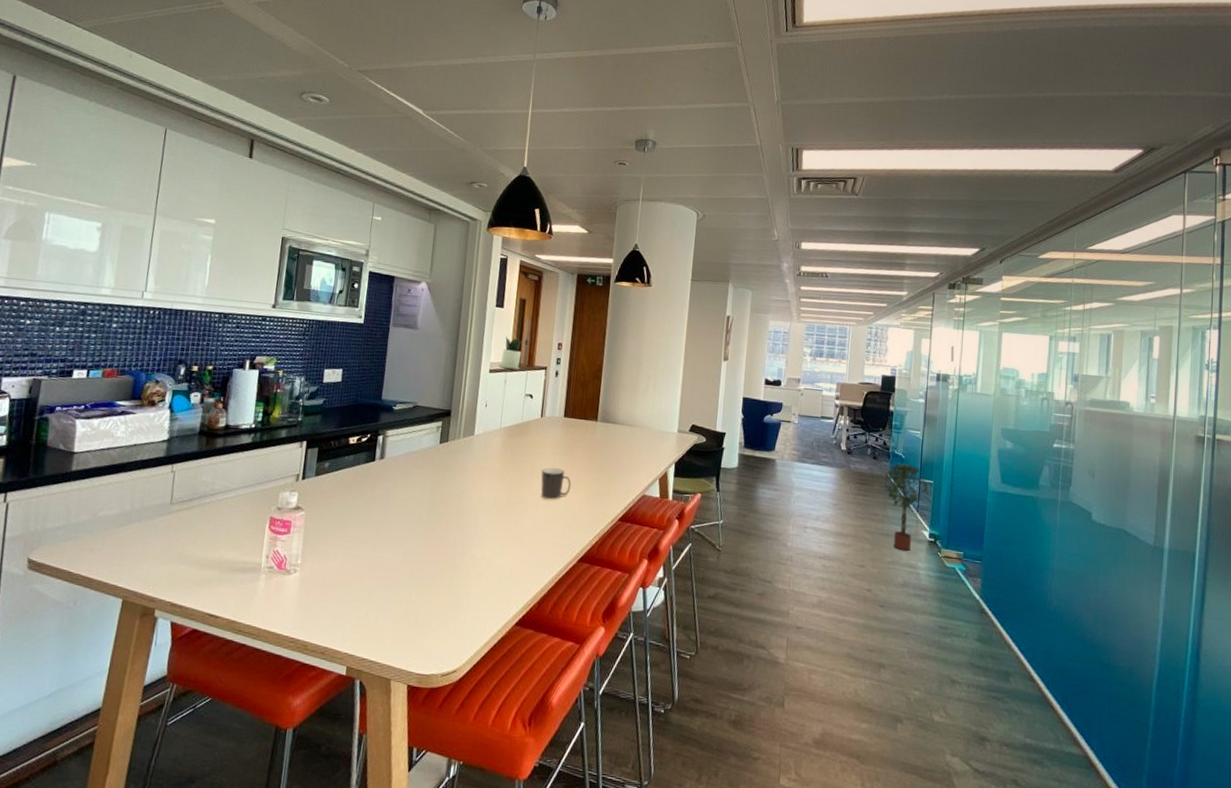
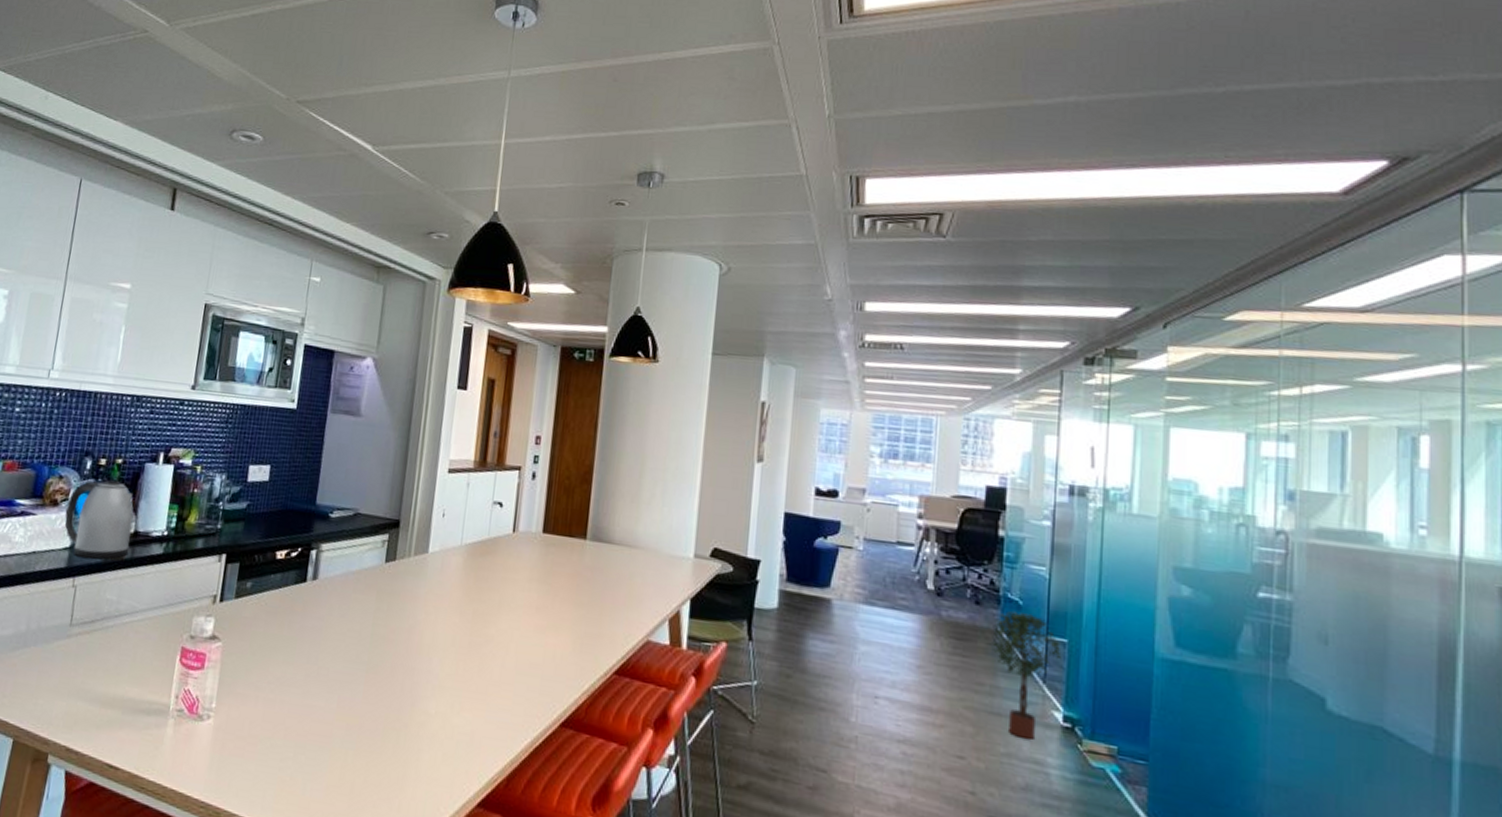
kettle: none [162,383,225,449] -> present [65,480,134,559]
planter: present [499,336,522,371] -> none [460,426,490,471]
mug: present [540,467,572,502] -> none [512,598,552,644]

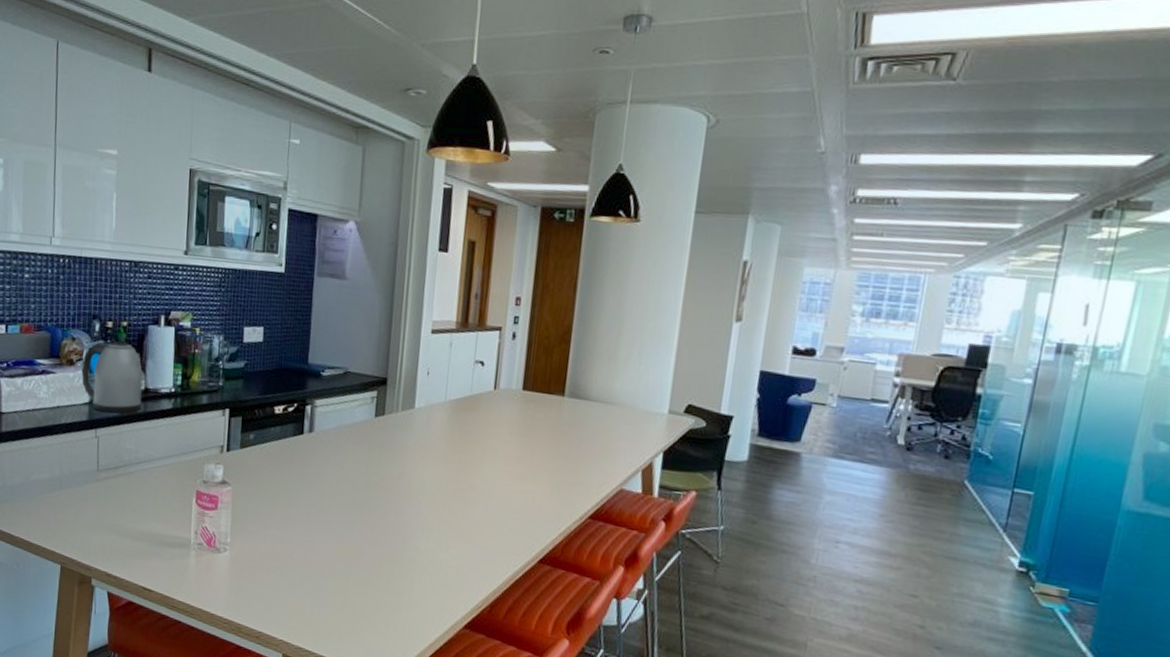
potted tree: present [992,611,1062,739] -> none [956,465,1026,582]

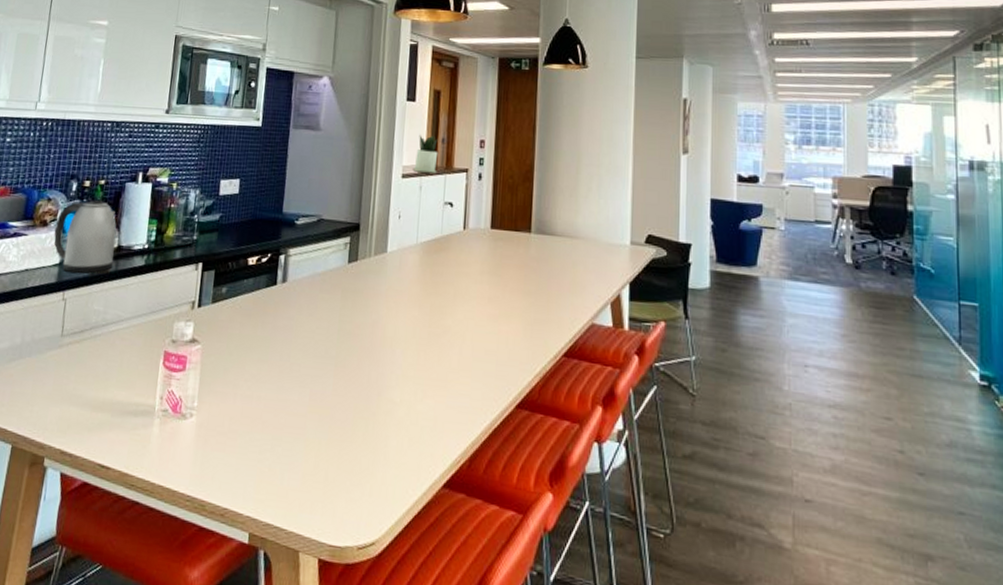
planter: none [442,288,471,332] -> present [412,134,438,175]

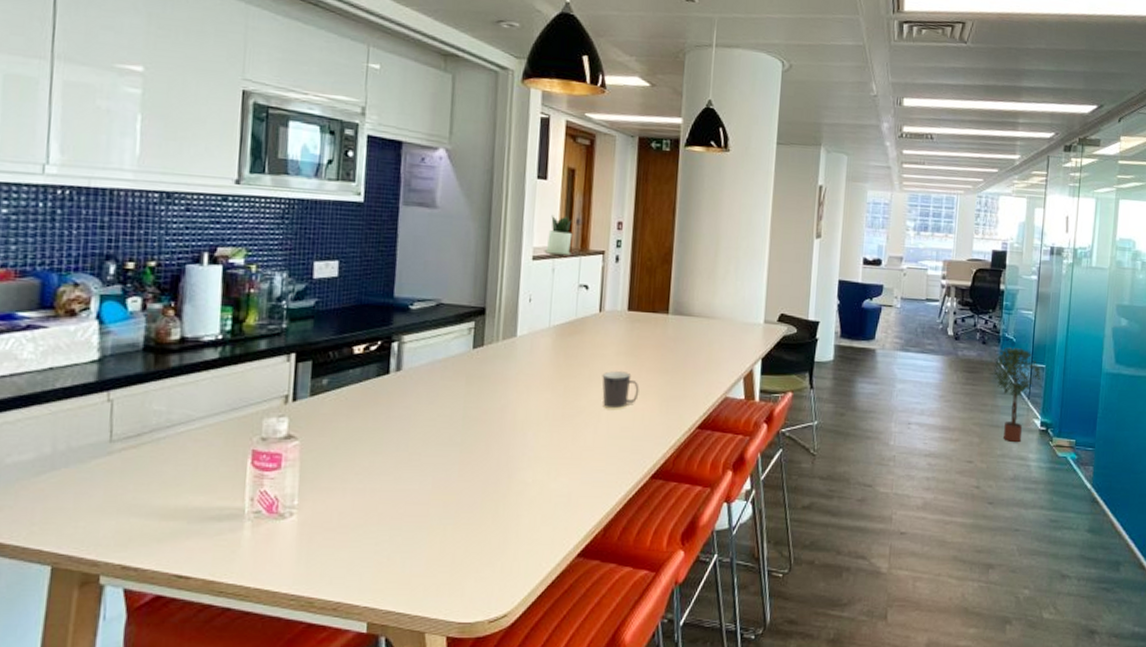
kettle: present [54,200,117,273] -> none [88,285,178,370]
mug: none [466,290,503,332] -> present [601,371,640,411]
potted tree: none [909,280,974,398] -> present [993,347,1041,442]

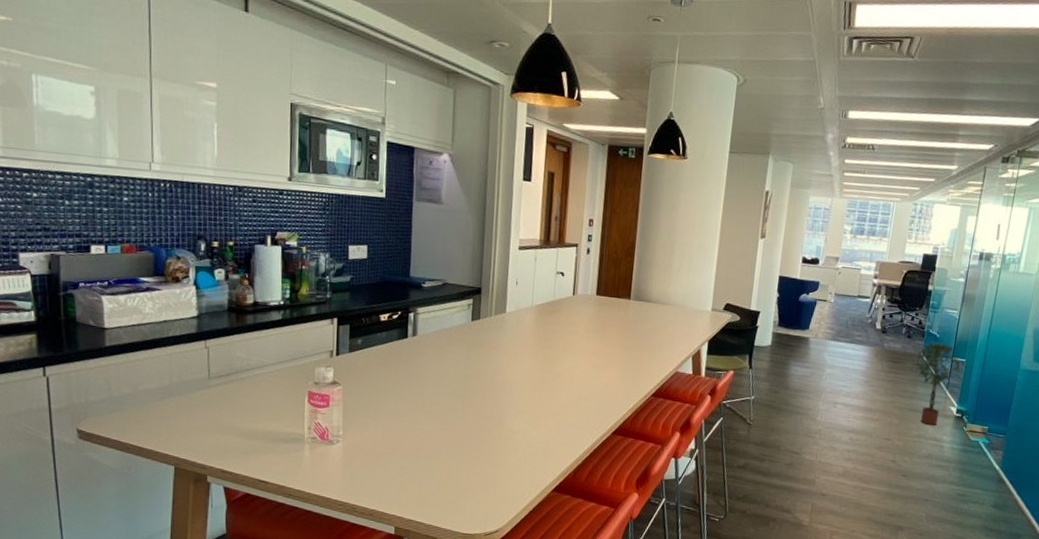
planter: present [544,214,573,257] -> none [528,211,552,248]
mug: present [601,371,640,411] -> none [574,345,605,378]

